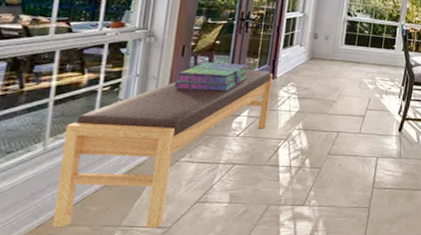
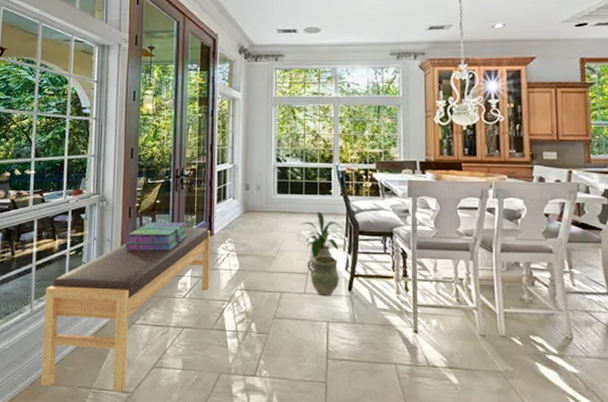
house plant: none [361,63,401,111] -> present [299,211,343,268]
ceramic jug: none [365,102,393,136] -> present [307,256,339,297]

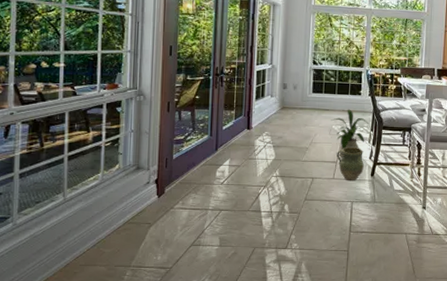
bench: present [41,226,210,393] -> none [76,120,248,269]
stack of books: present [125,222,187,251] -> none [163,116,226,143]

